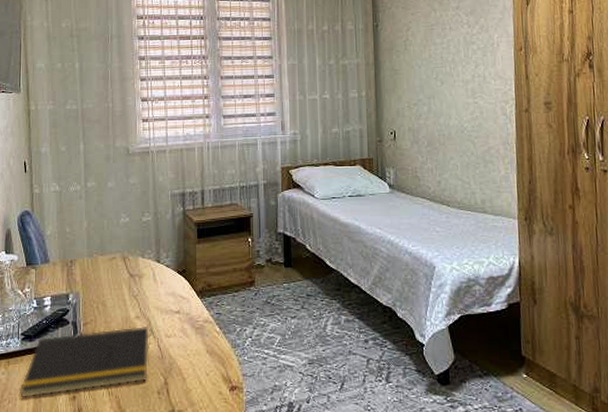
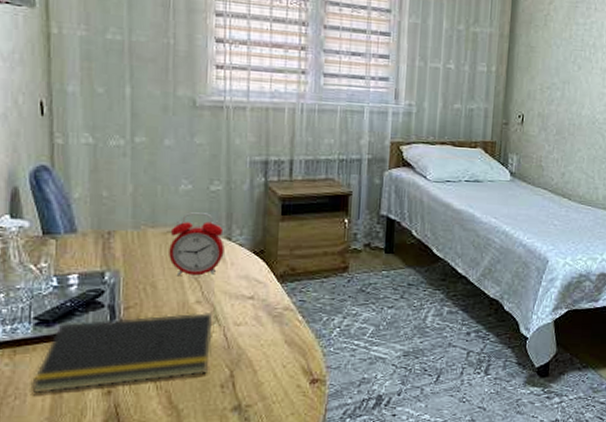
alarm clock: none [114,240,155,296] -> present [169,212,225,276]

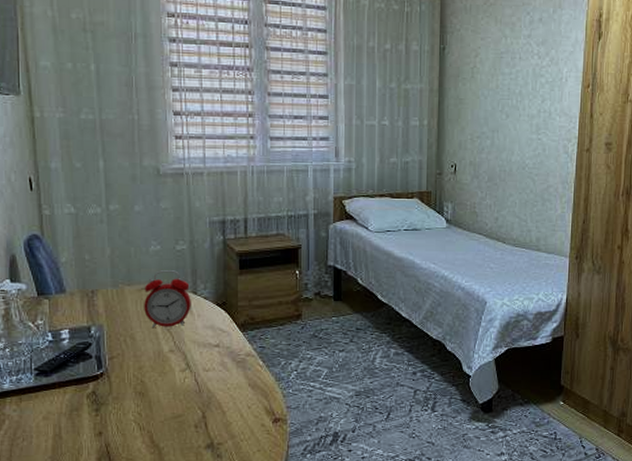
notepad: present [30,311,213,394] -> none [35,359,185,436]

